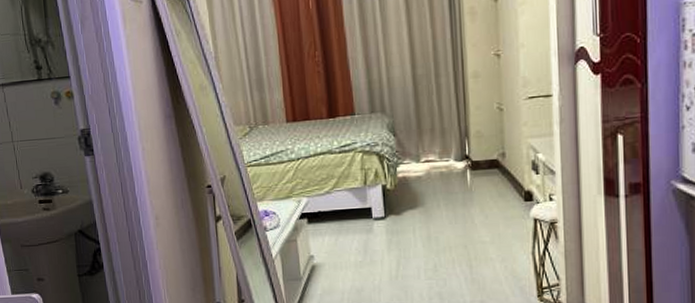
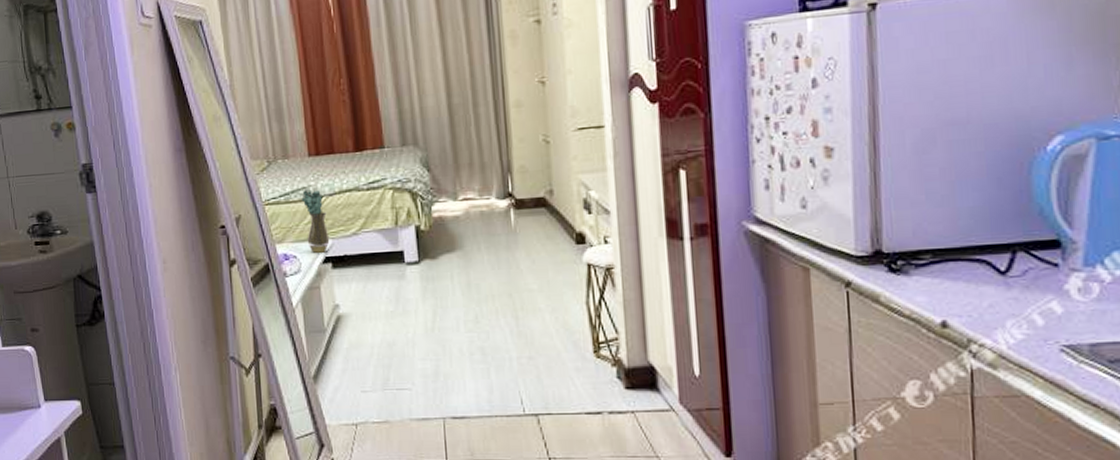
vase: none [280,150,306,210] -> present [301,187,330,253]

